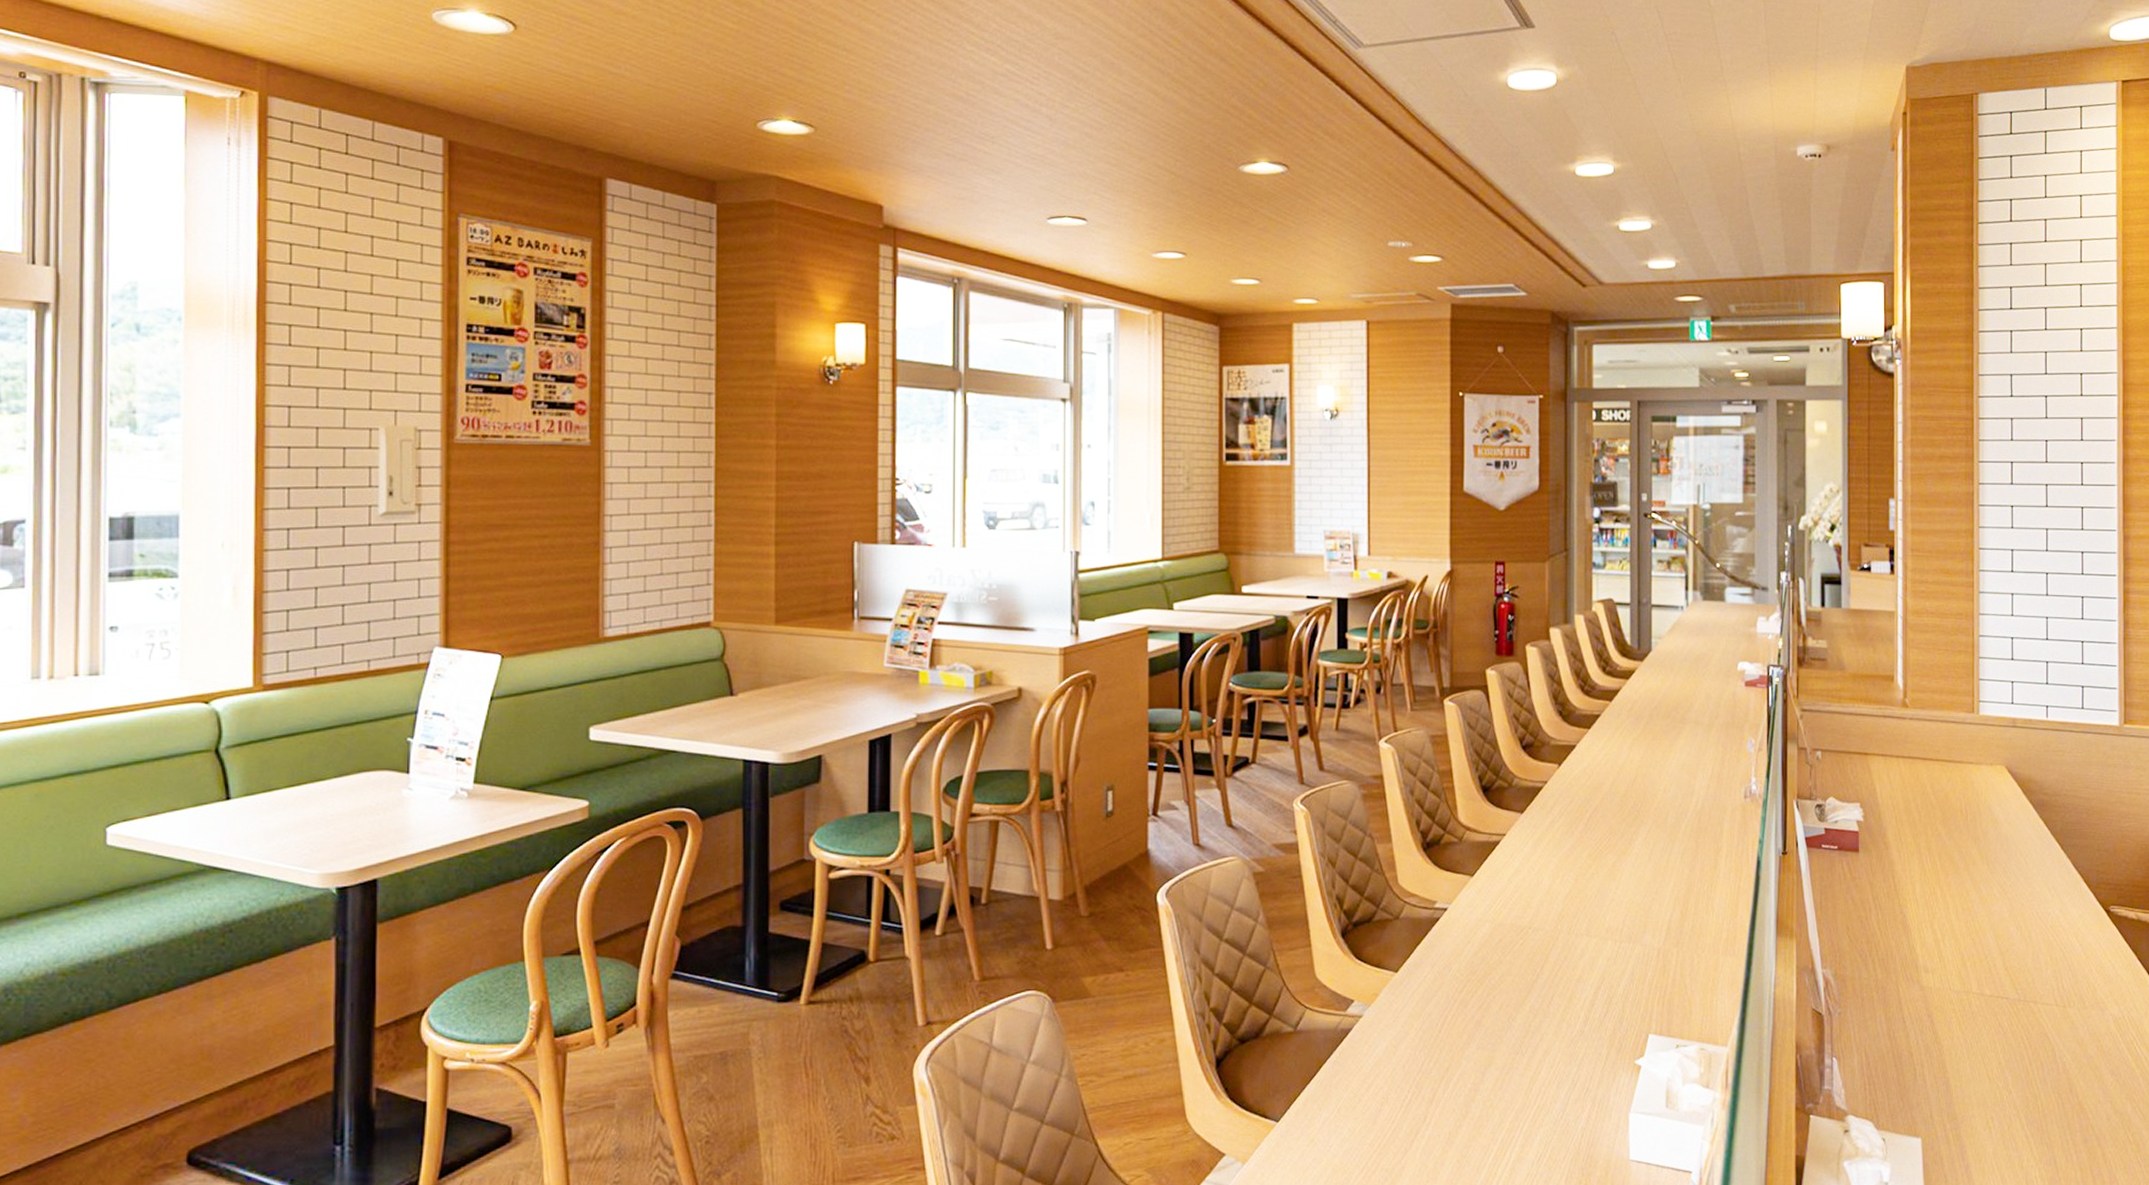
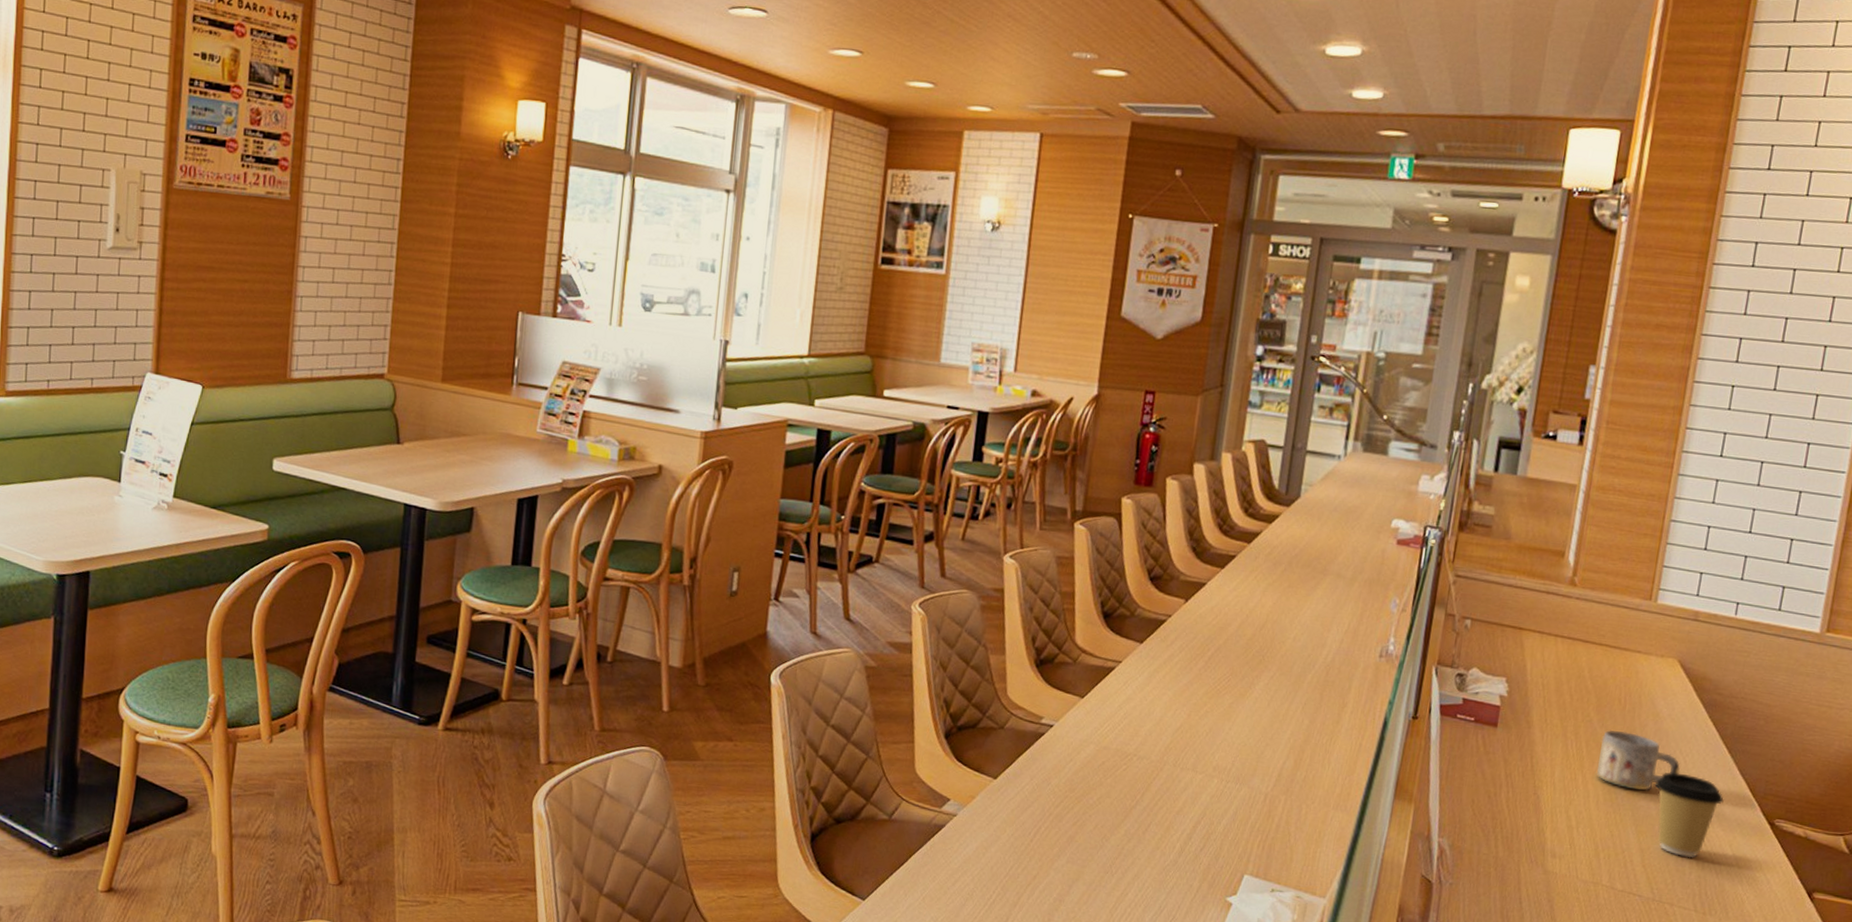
mug: none [1951,840,2023,895] -> present [1597,729,1681,790]
coffee cup: none [2003,874,2064,955] -> present [1654,772,1724,858]

